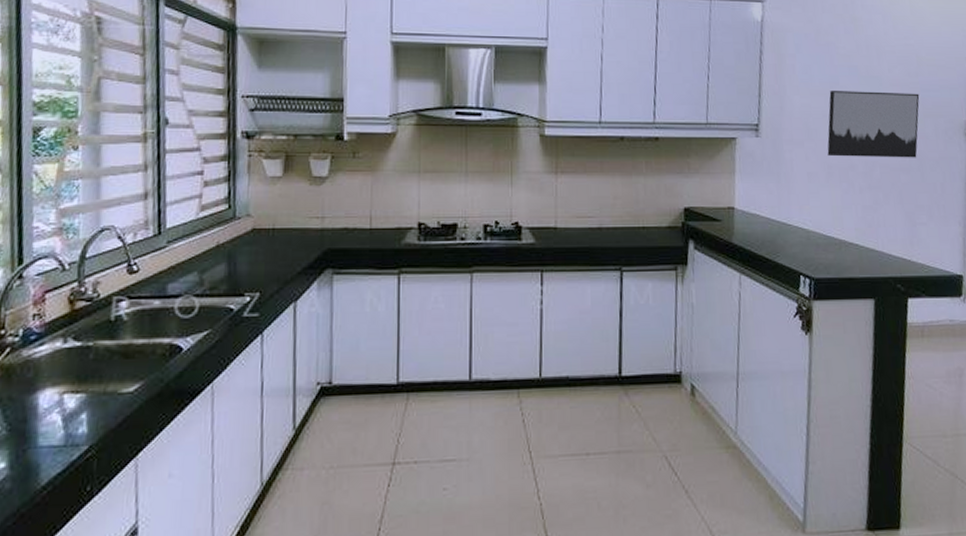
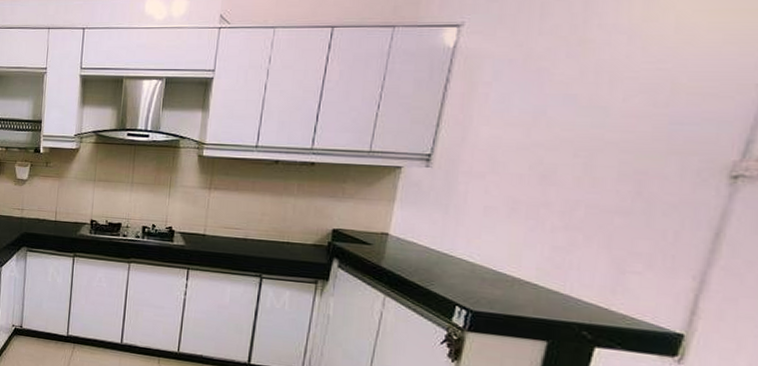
wall art: present [827,91,920,158] -> none [514,122,666,200]

